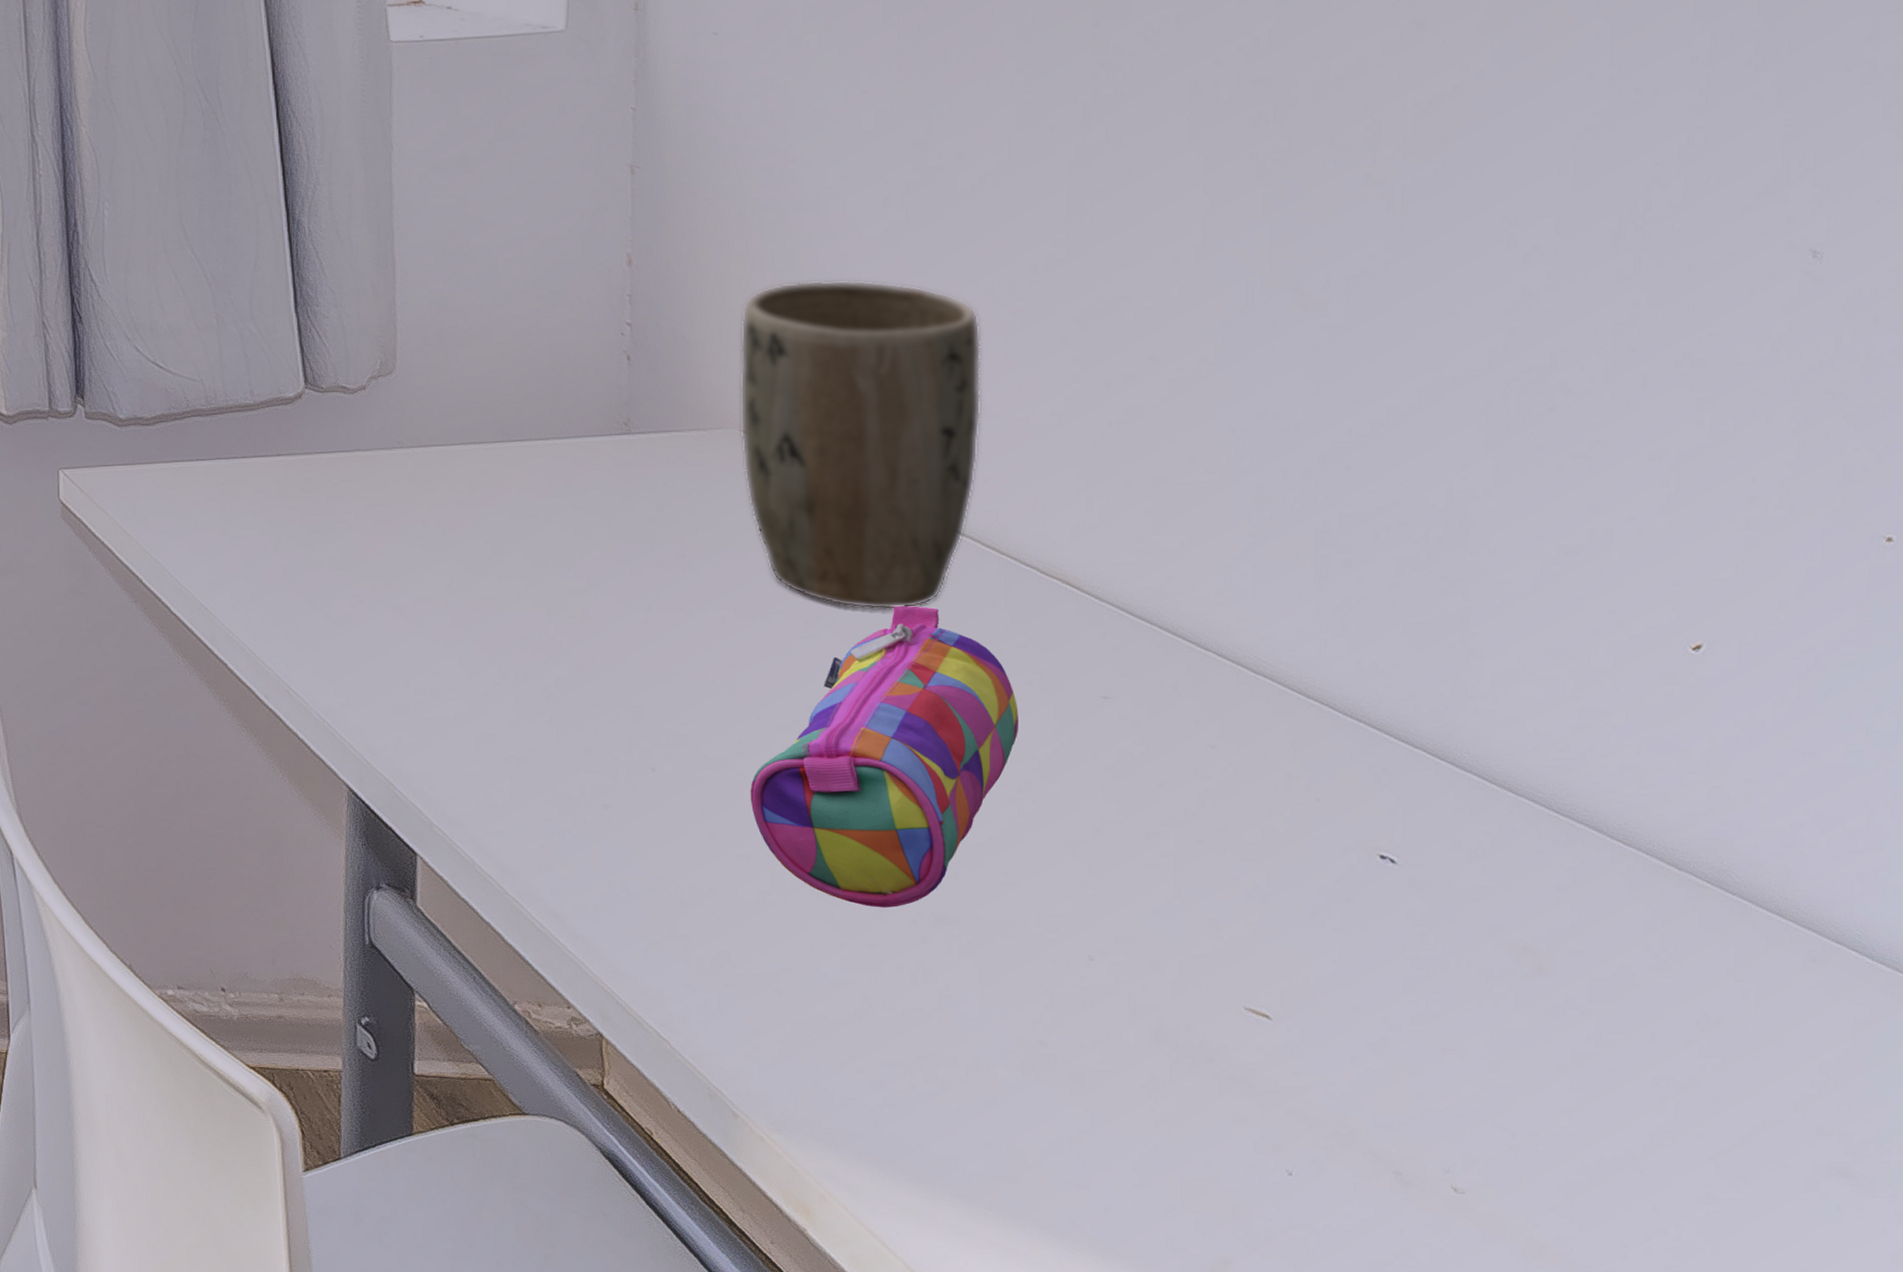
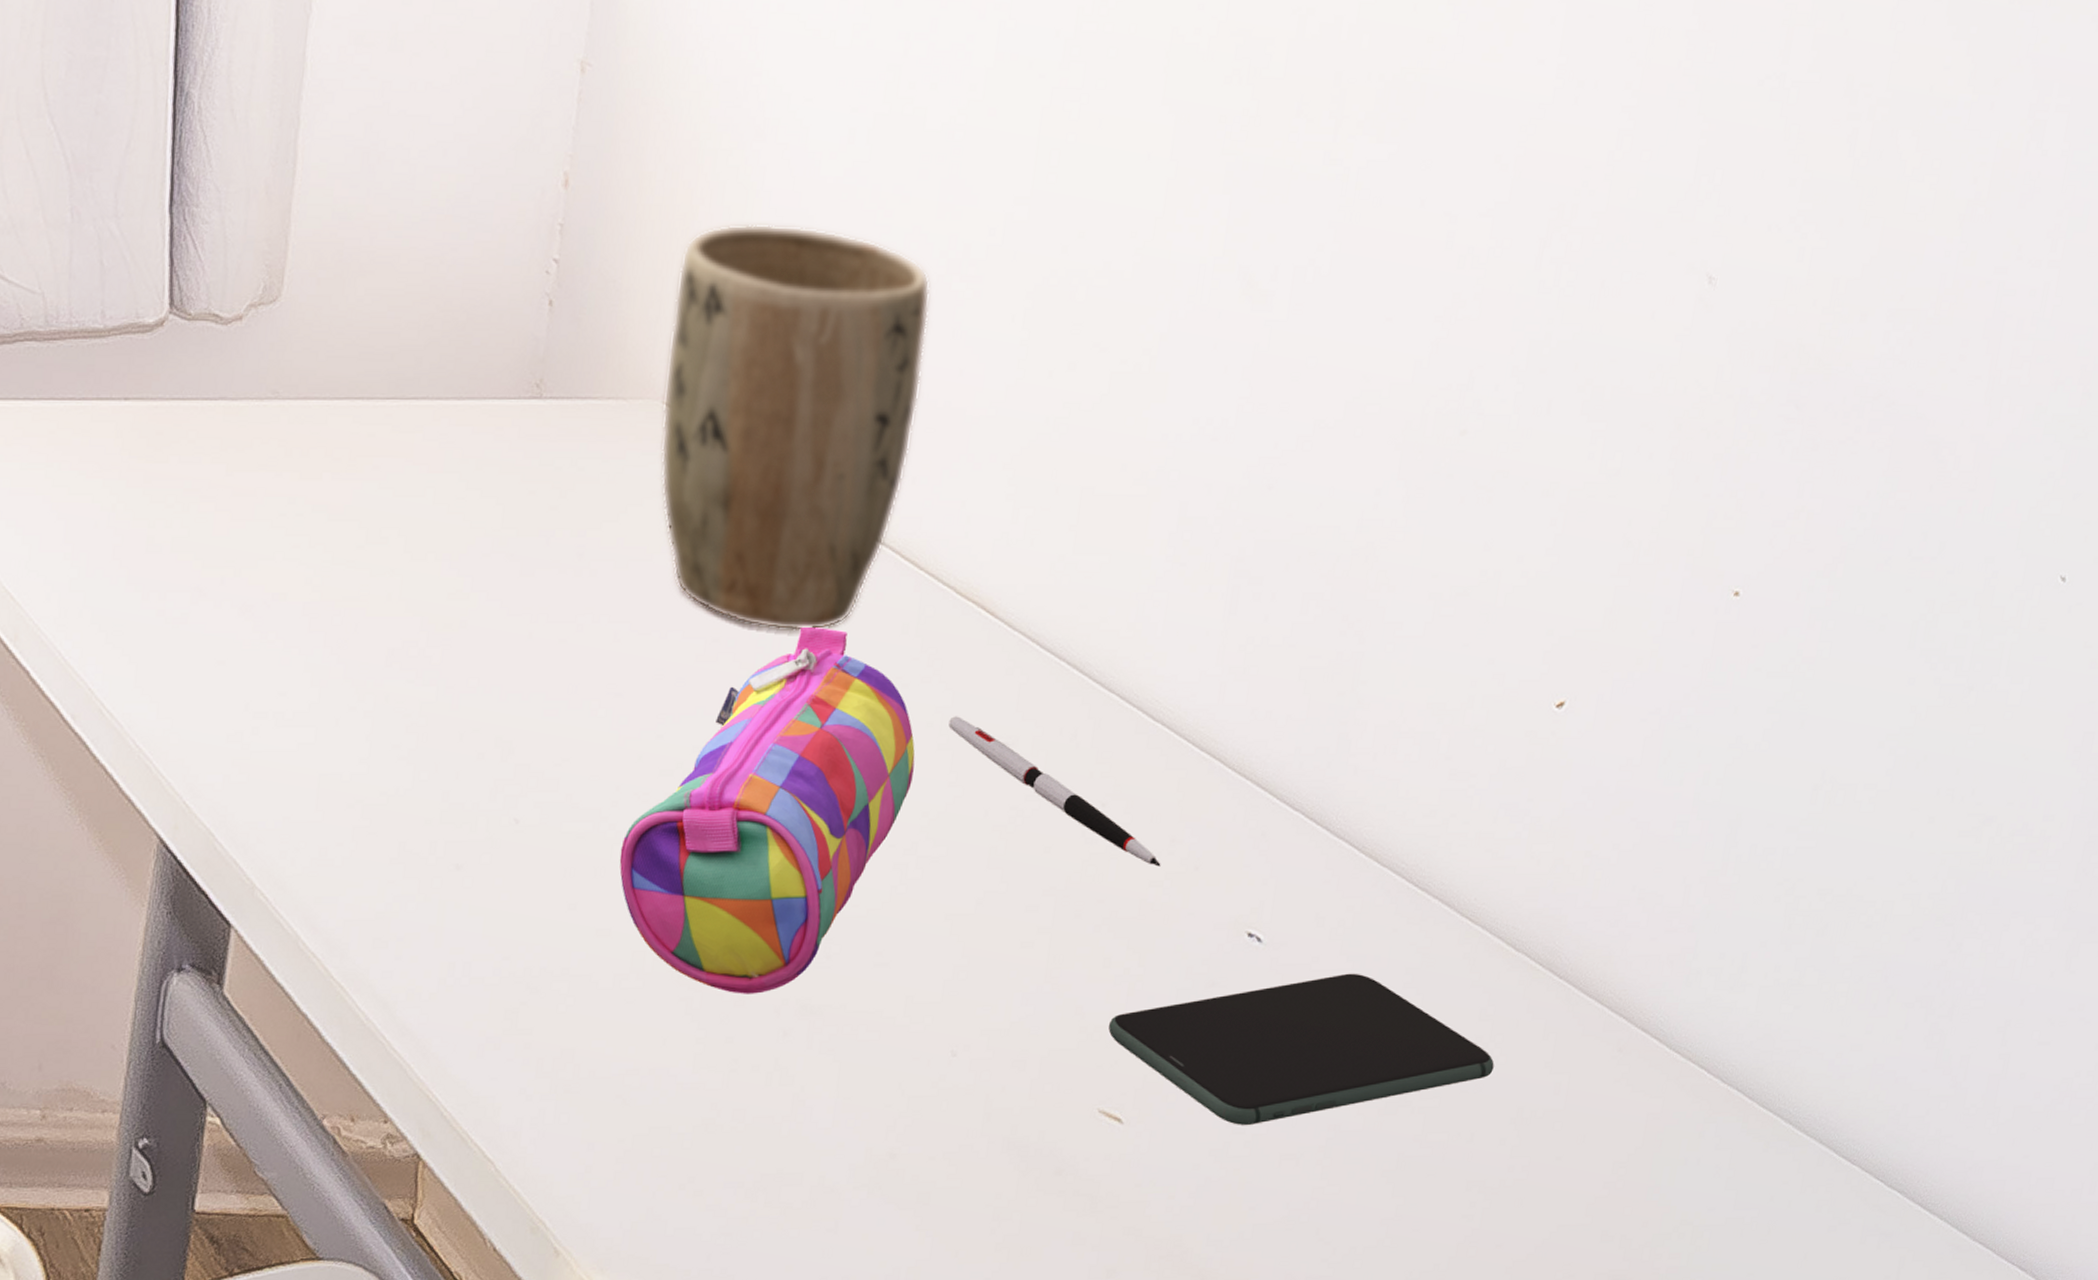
pen: none [1048,675,1280,799] -> present [948,716,1161,867]
smartphone: none [1245,890,1669,1023] -> present [1108,973,1494,1125]

